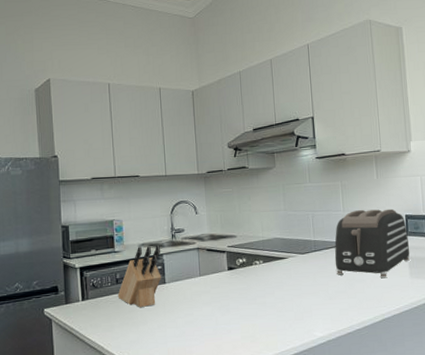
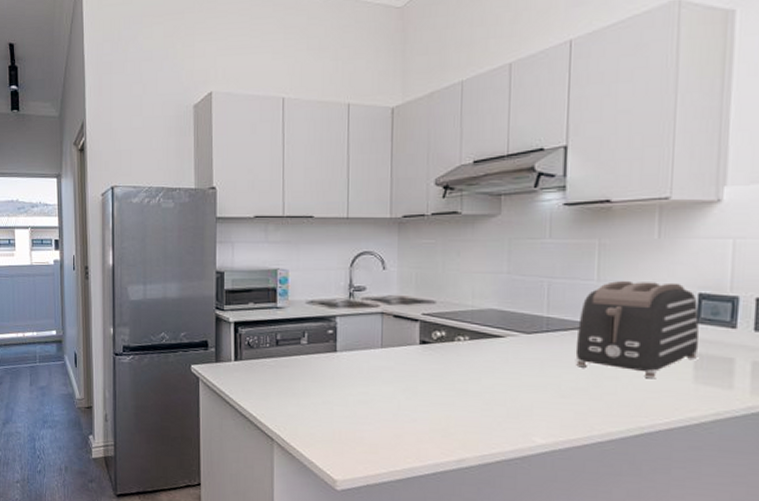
knife block: present [117,246,162,307] -> none [276,304,333,377]

